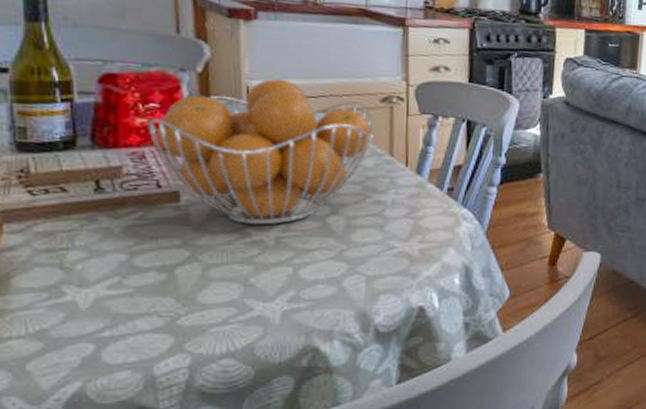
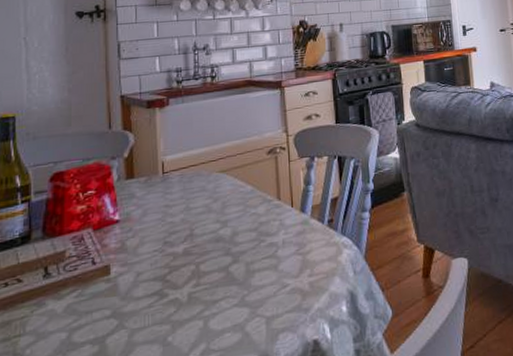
fruit basket: present [148,78,375,225] -> none [86,150,264,286]

